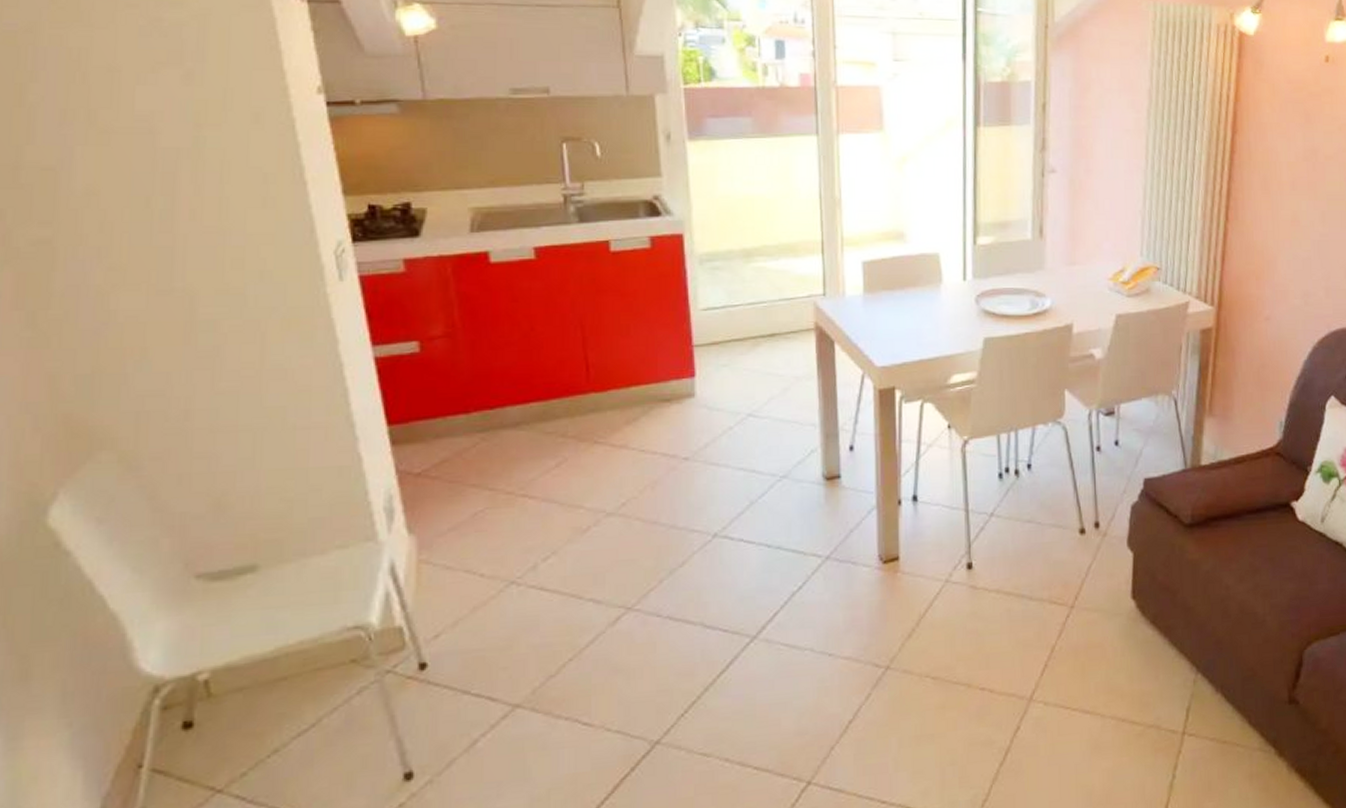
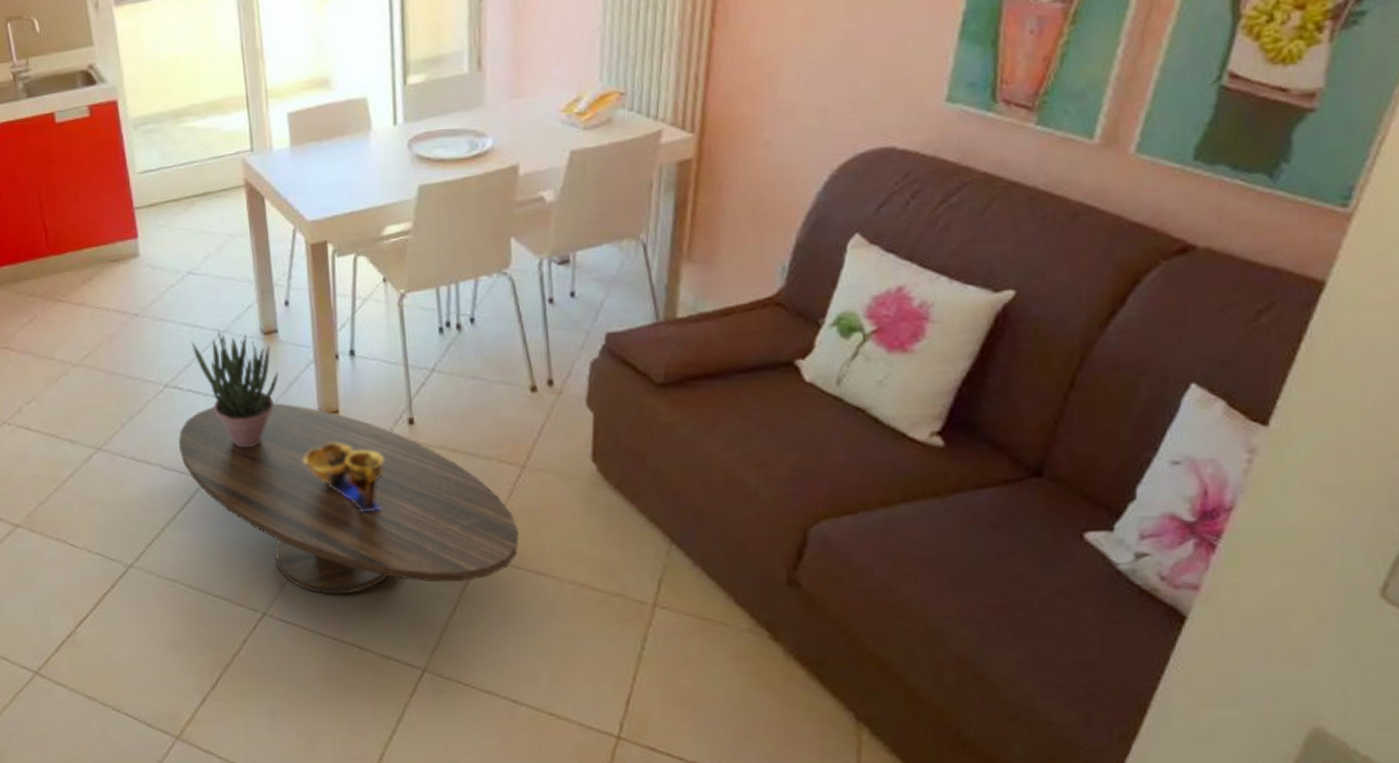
coffee table: none [725,551,1067,754] -> present [178,403,519,595]
potted plant: none [746,474,839,600] -> present [191,329,279,448]
decorative bowl: none [860,590,942,663] -> present [303,442,384,513]

